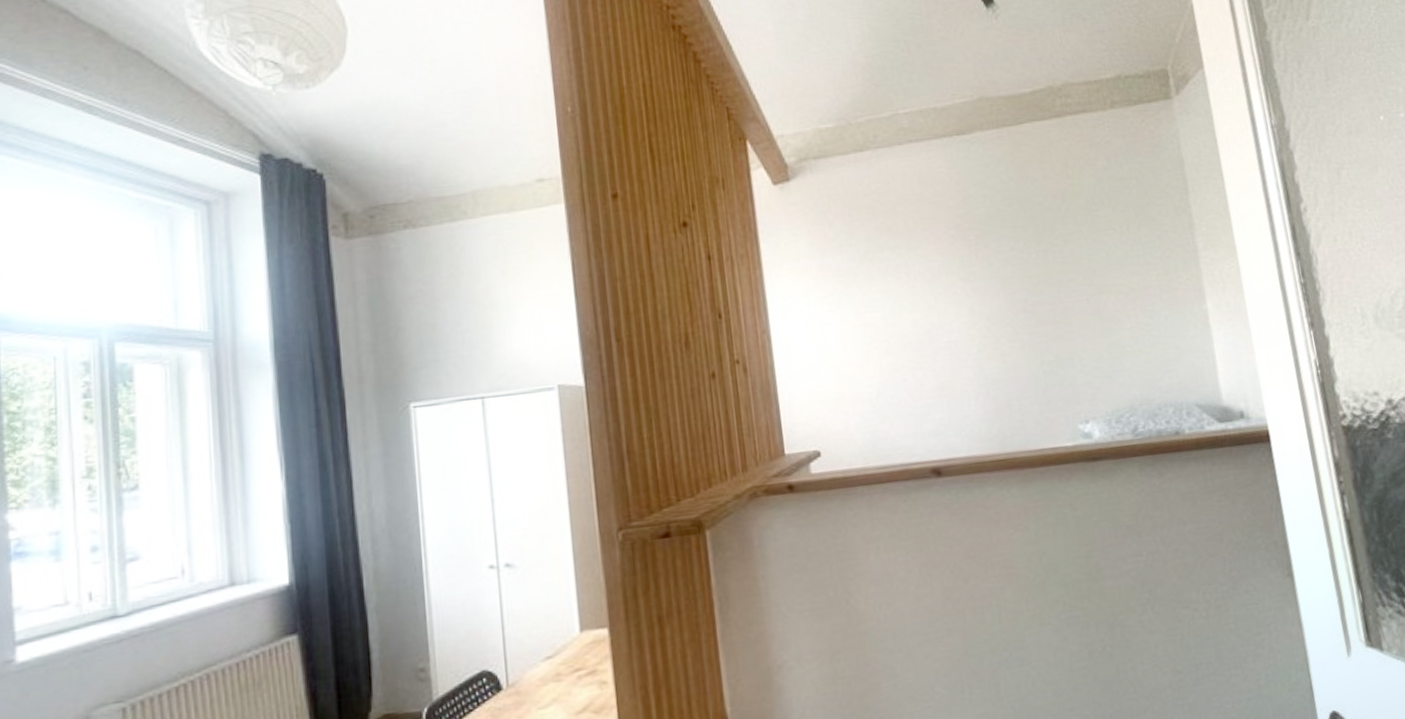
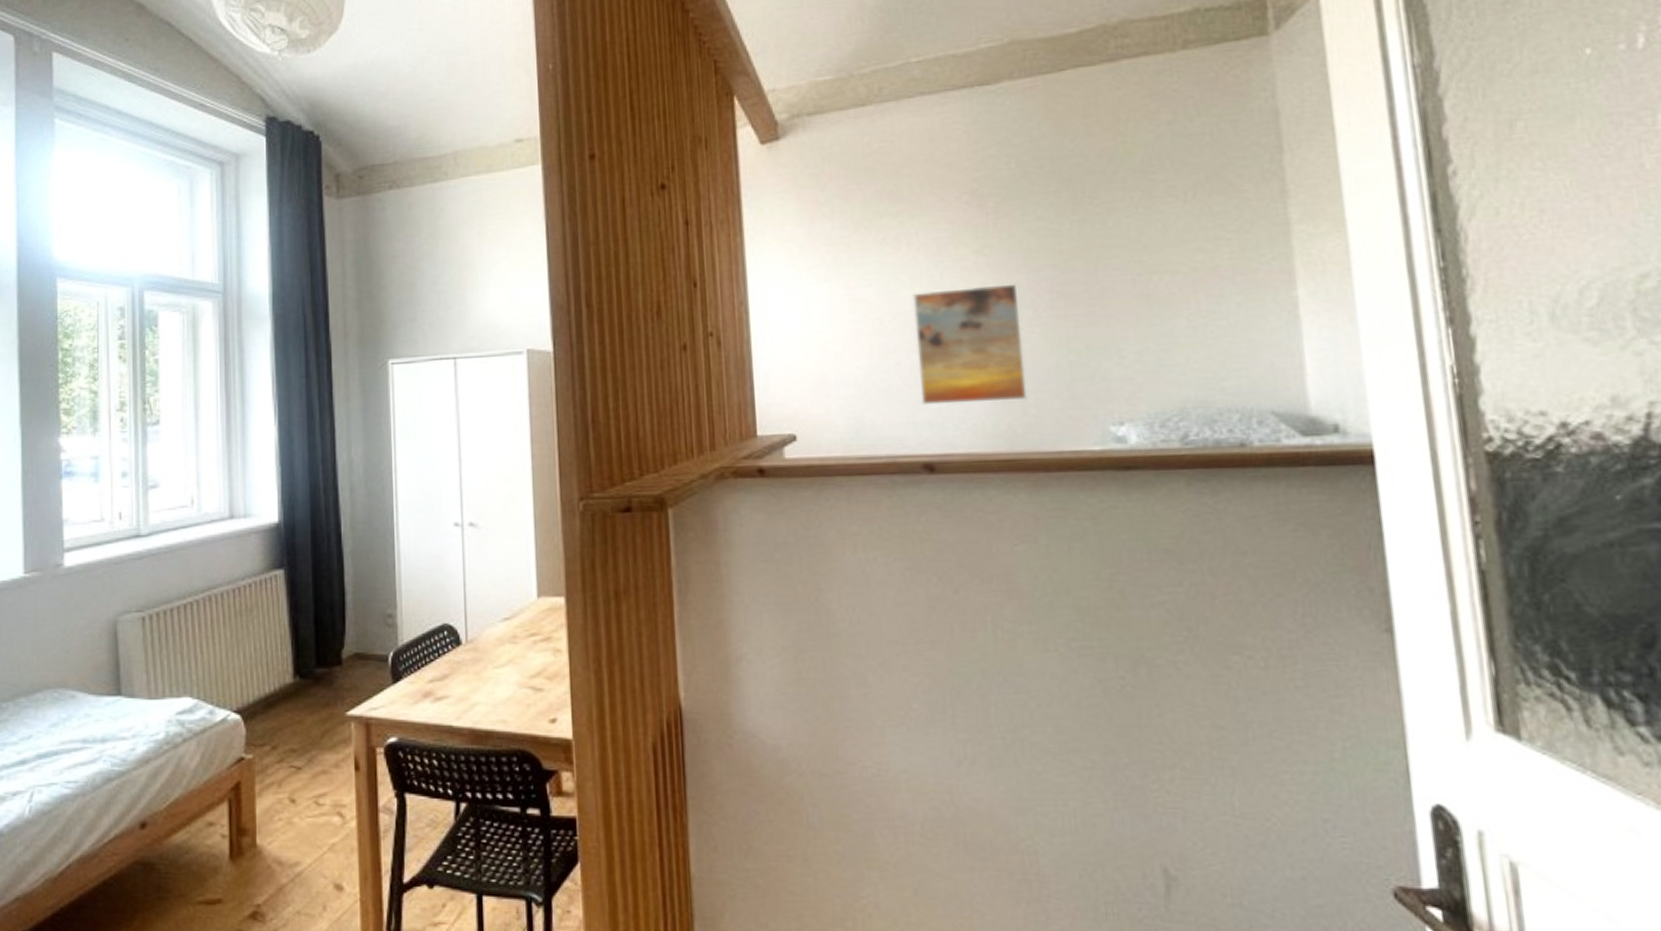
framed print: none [913,306,1012,416] -> present [913,283,1027,405]

